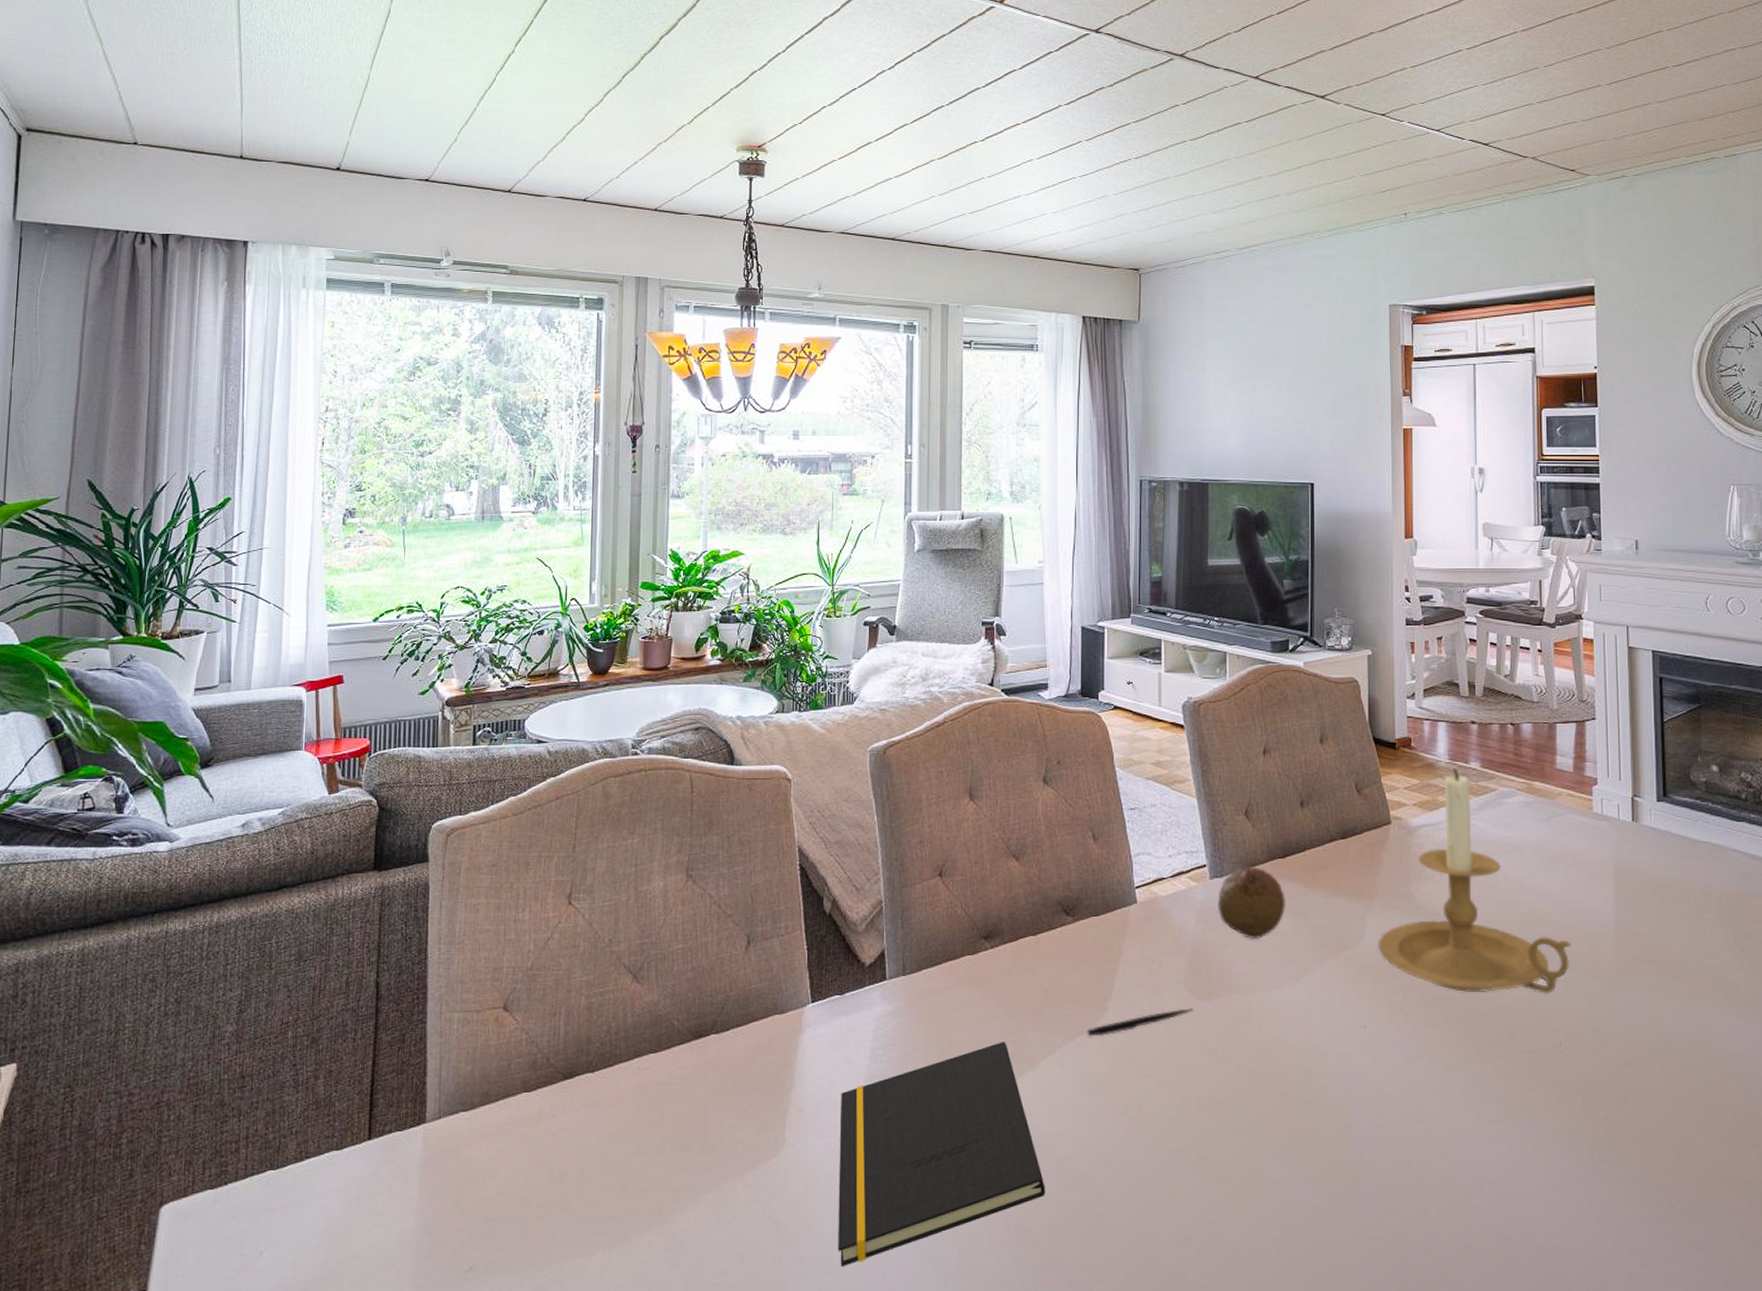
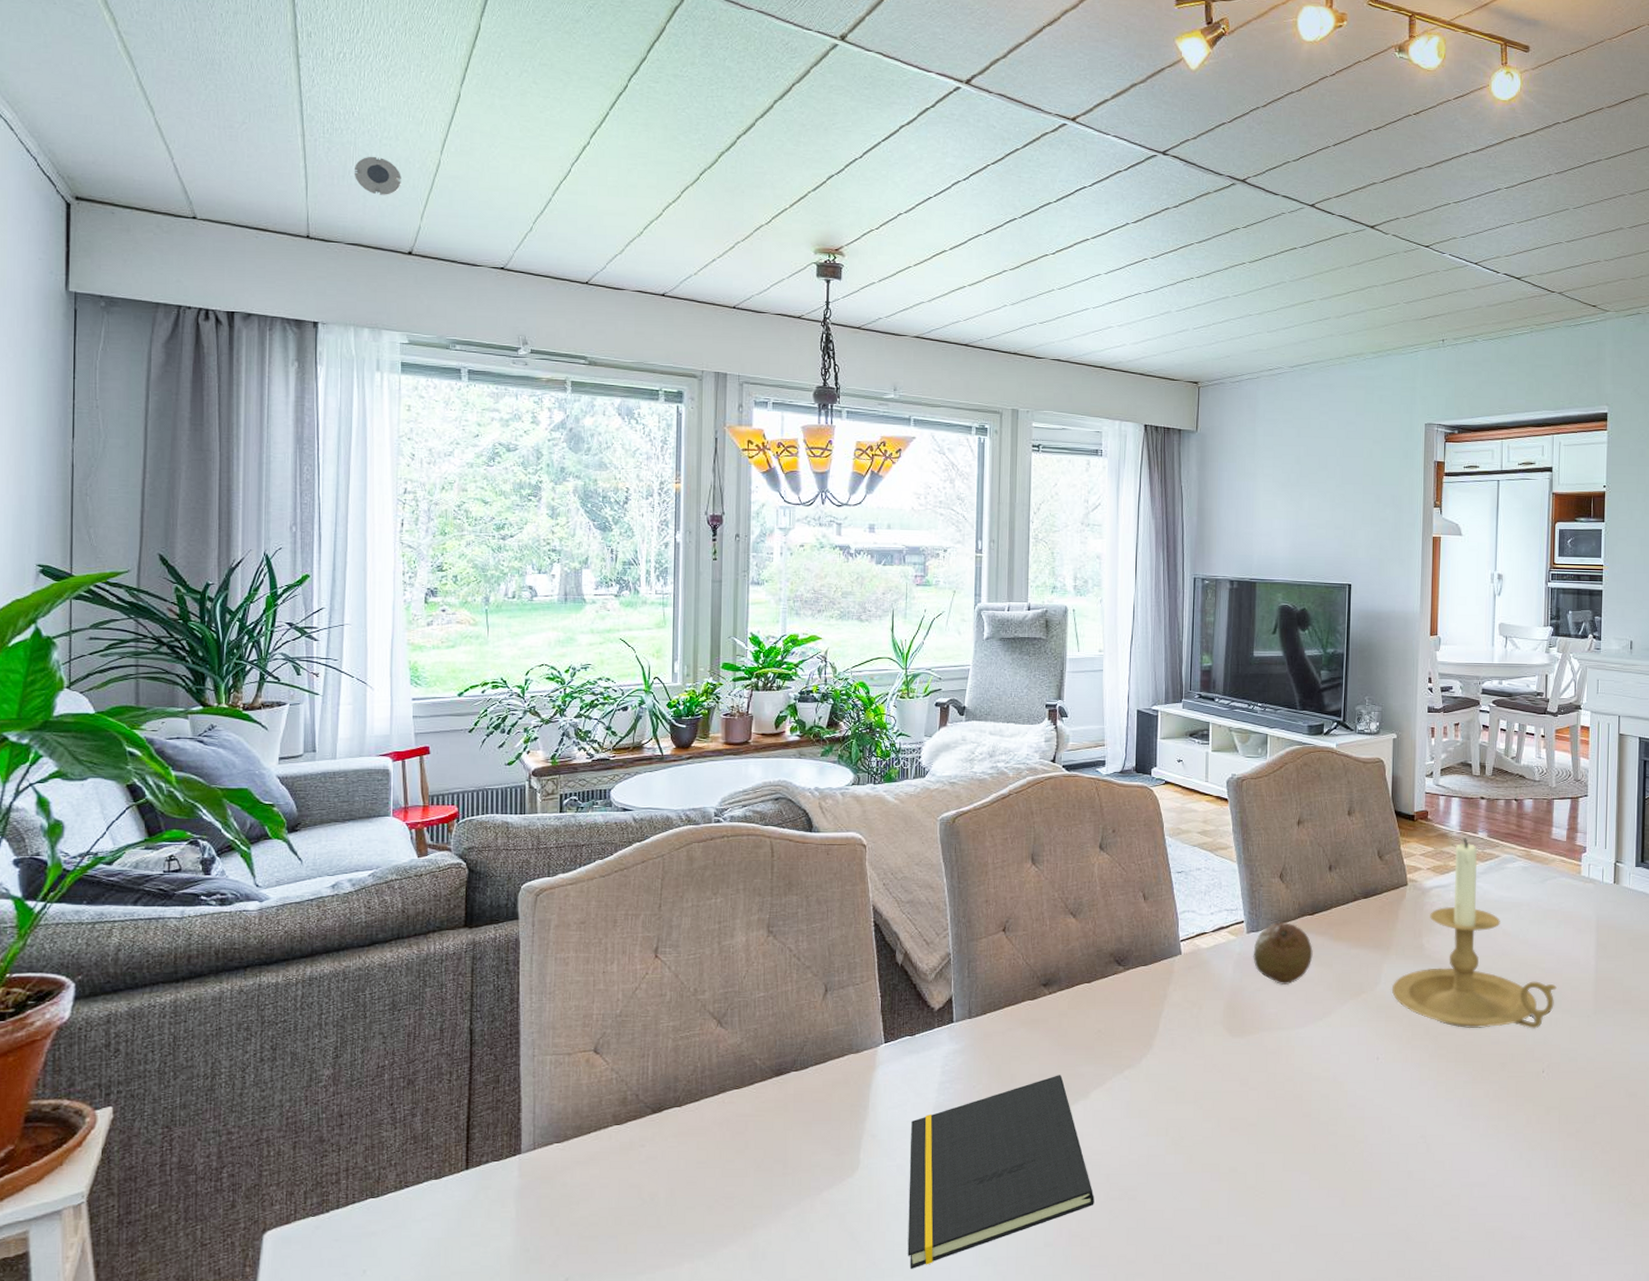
smoke detector: none [288,75,332,113] -> present [355,156,401,195]
pen: present [1087,1008,1194,1037] -> none [1134,1044,1229,1070]

